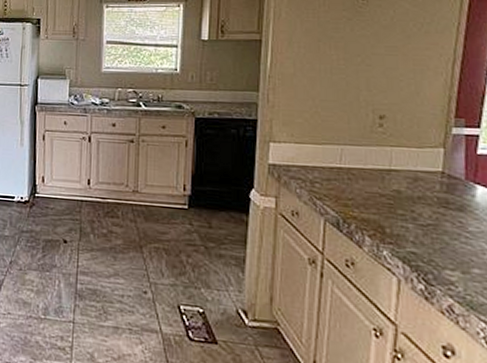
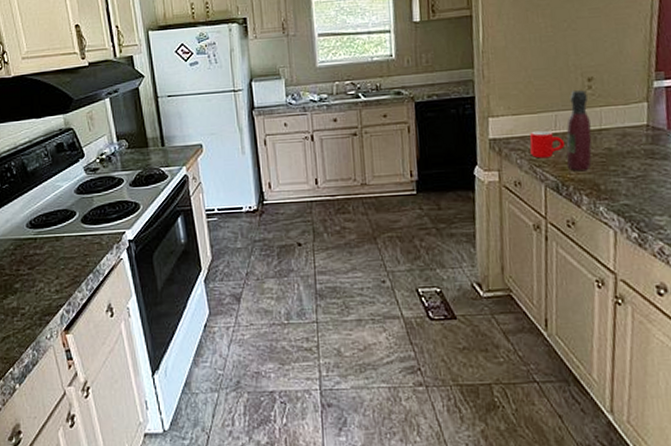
mug: none [311,162,350,192] -> present [529,130,566,159]
wine bottle: none [350,127,380,211] -> present [566,90,592,172]

